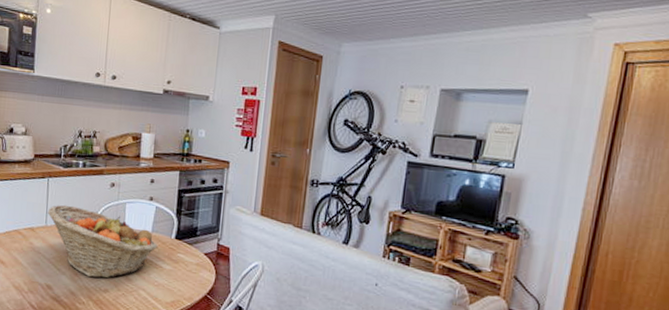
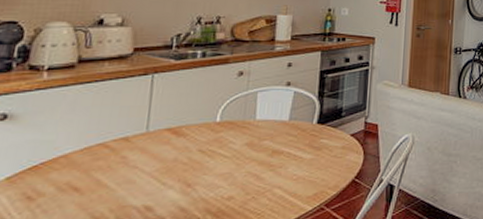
fruit basket: present [47,204,157,278] -> none [149,103,296,186]

